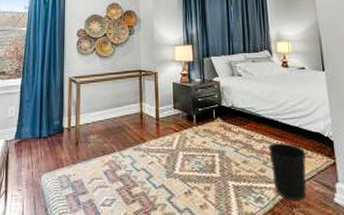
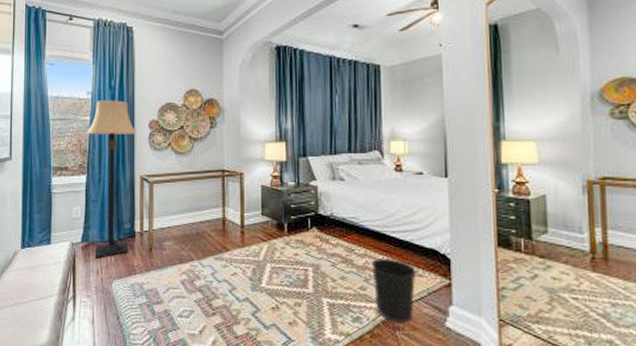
lamp: none [22,13,67,154] -> present [86,100,137,259]

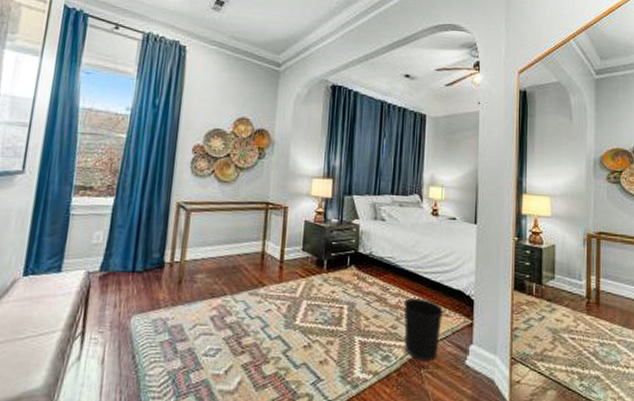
lamp: present [86,100,137,259] -> none [113,118,178,290]

